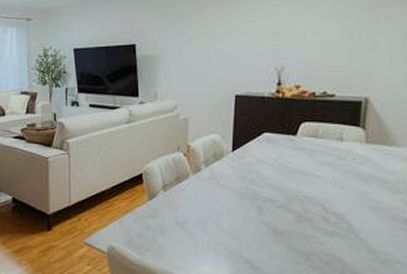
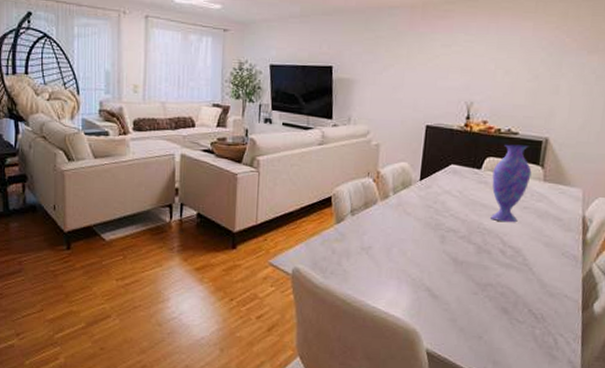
vase: none [309,107,352,189] -> present [491,144,532,223]

